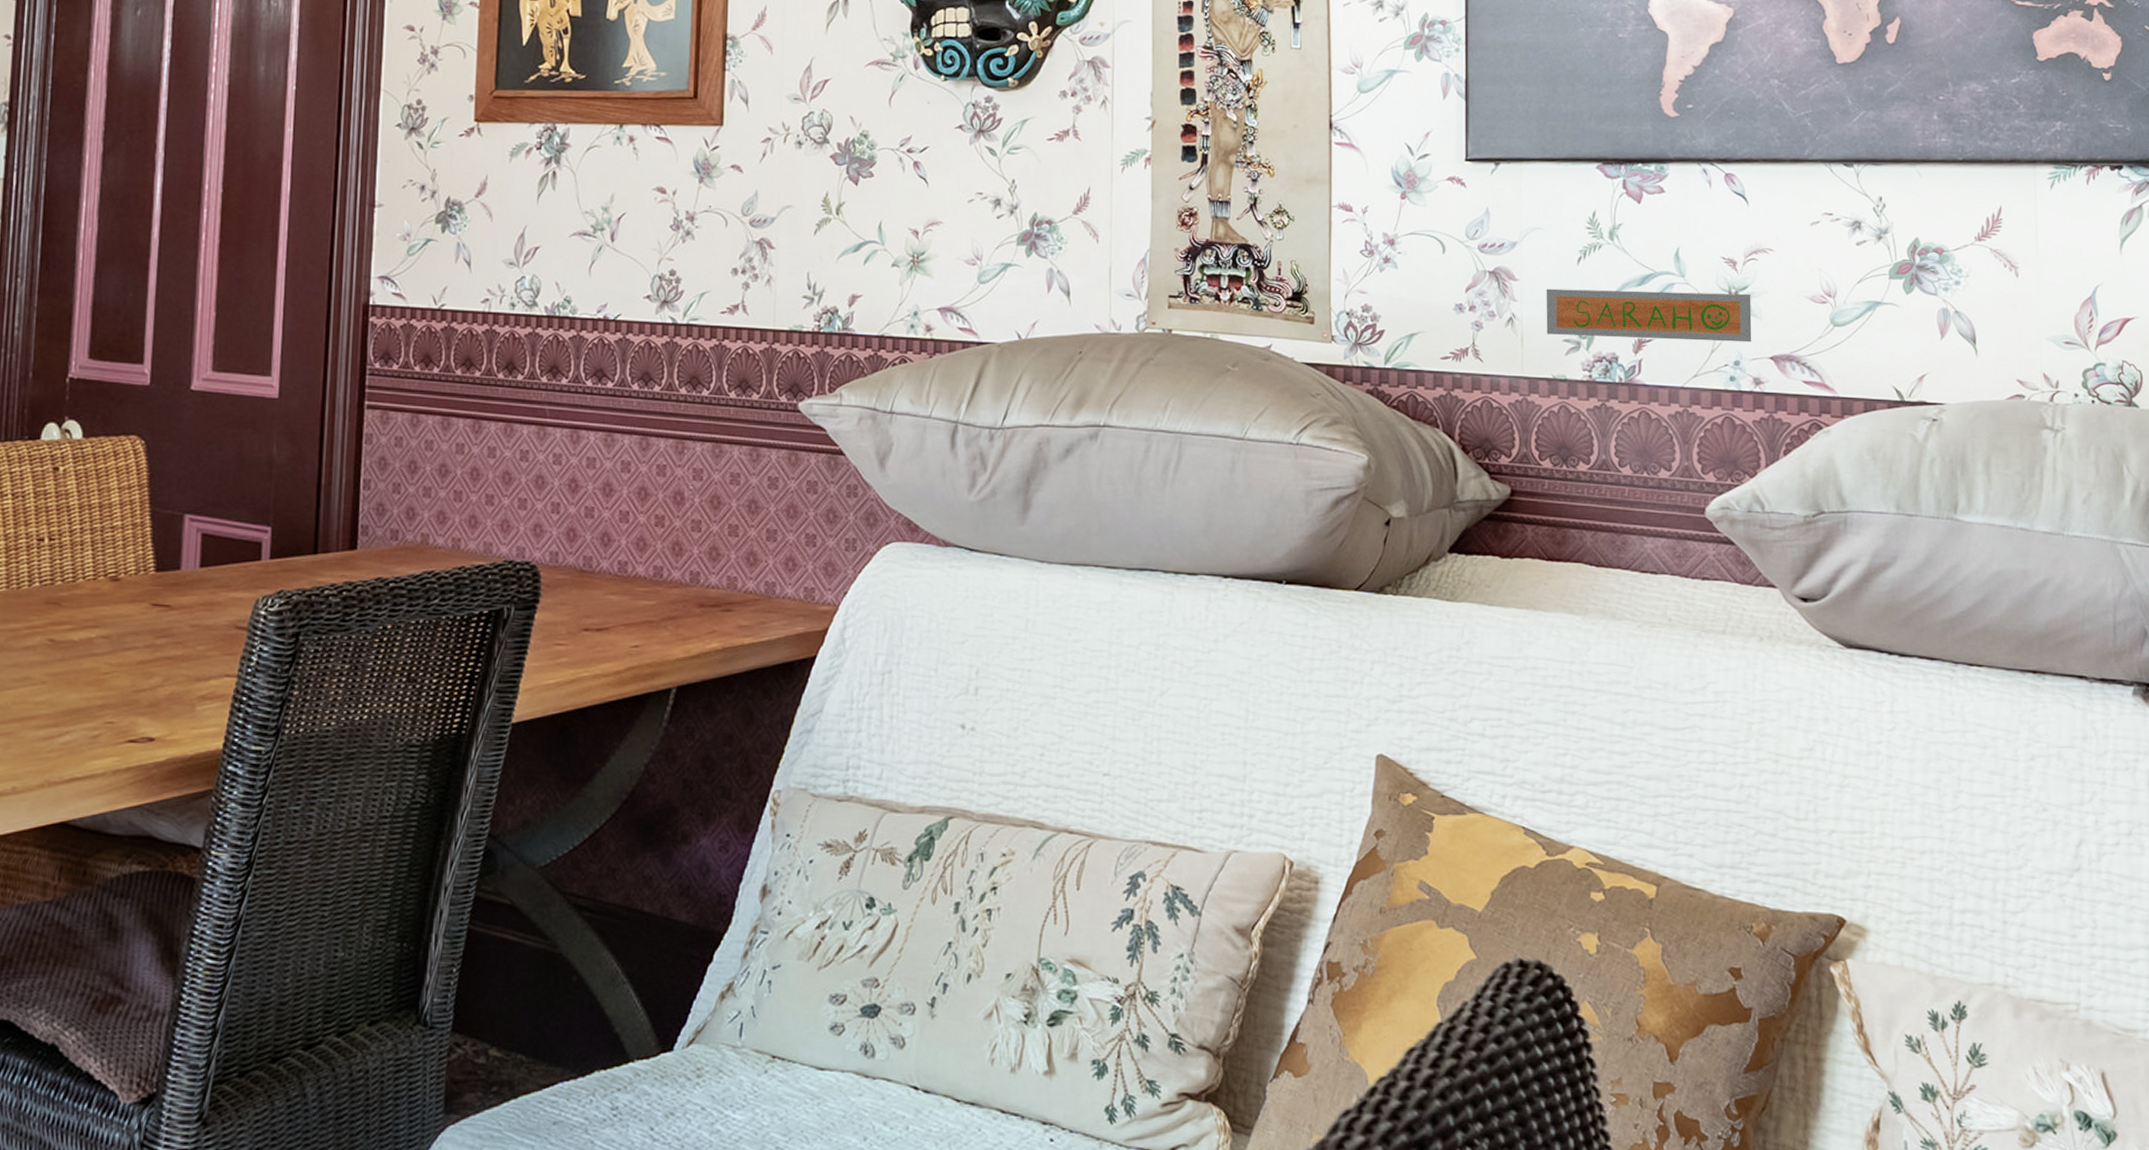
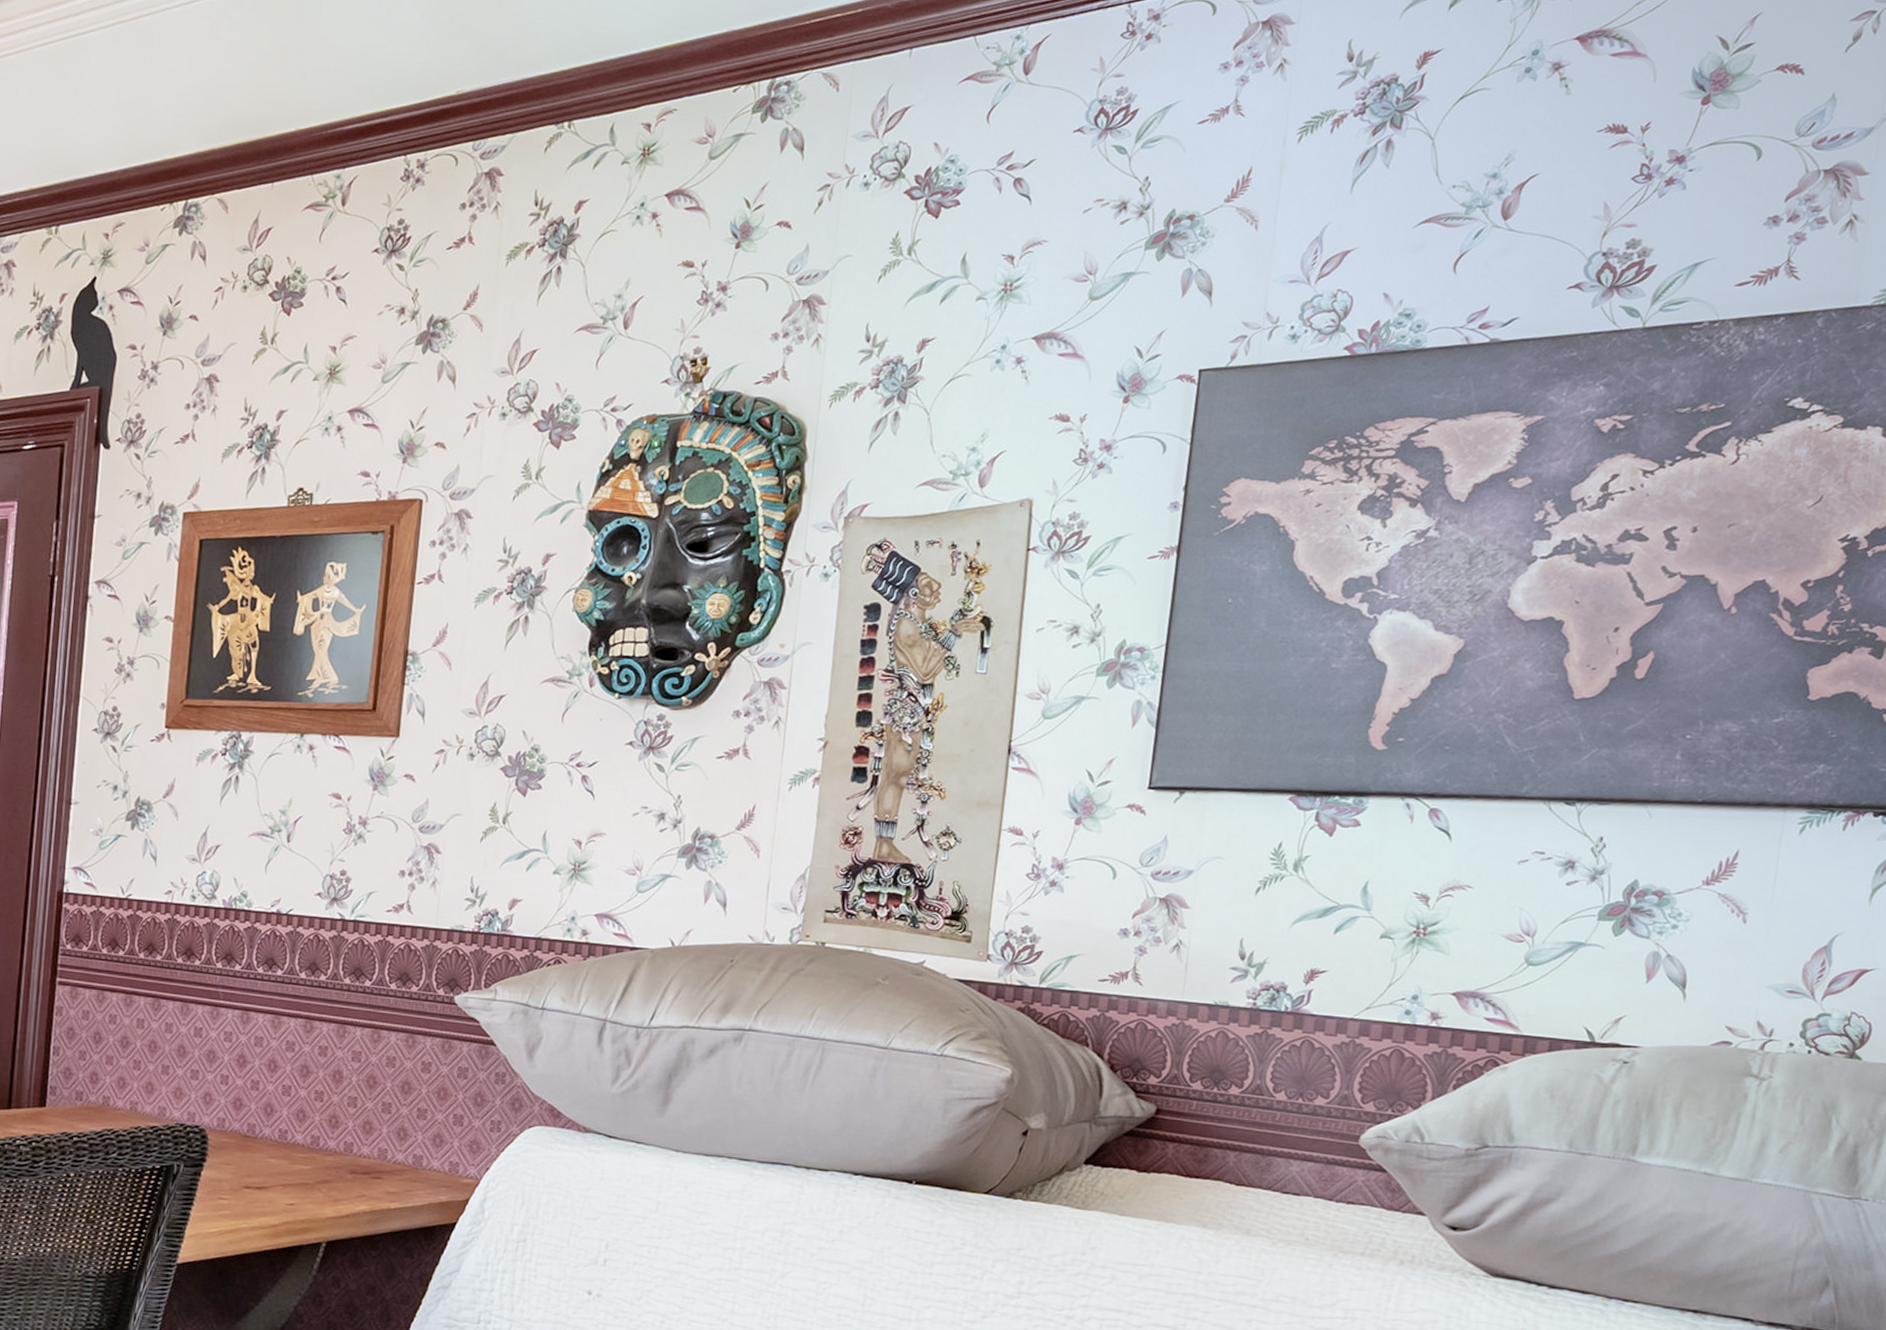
nameplate: present [1546,288,1752,343] -> none [1213,917,1441,978]

